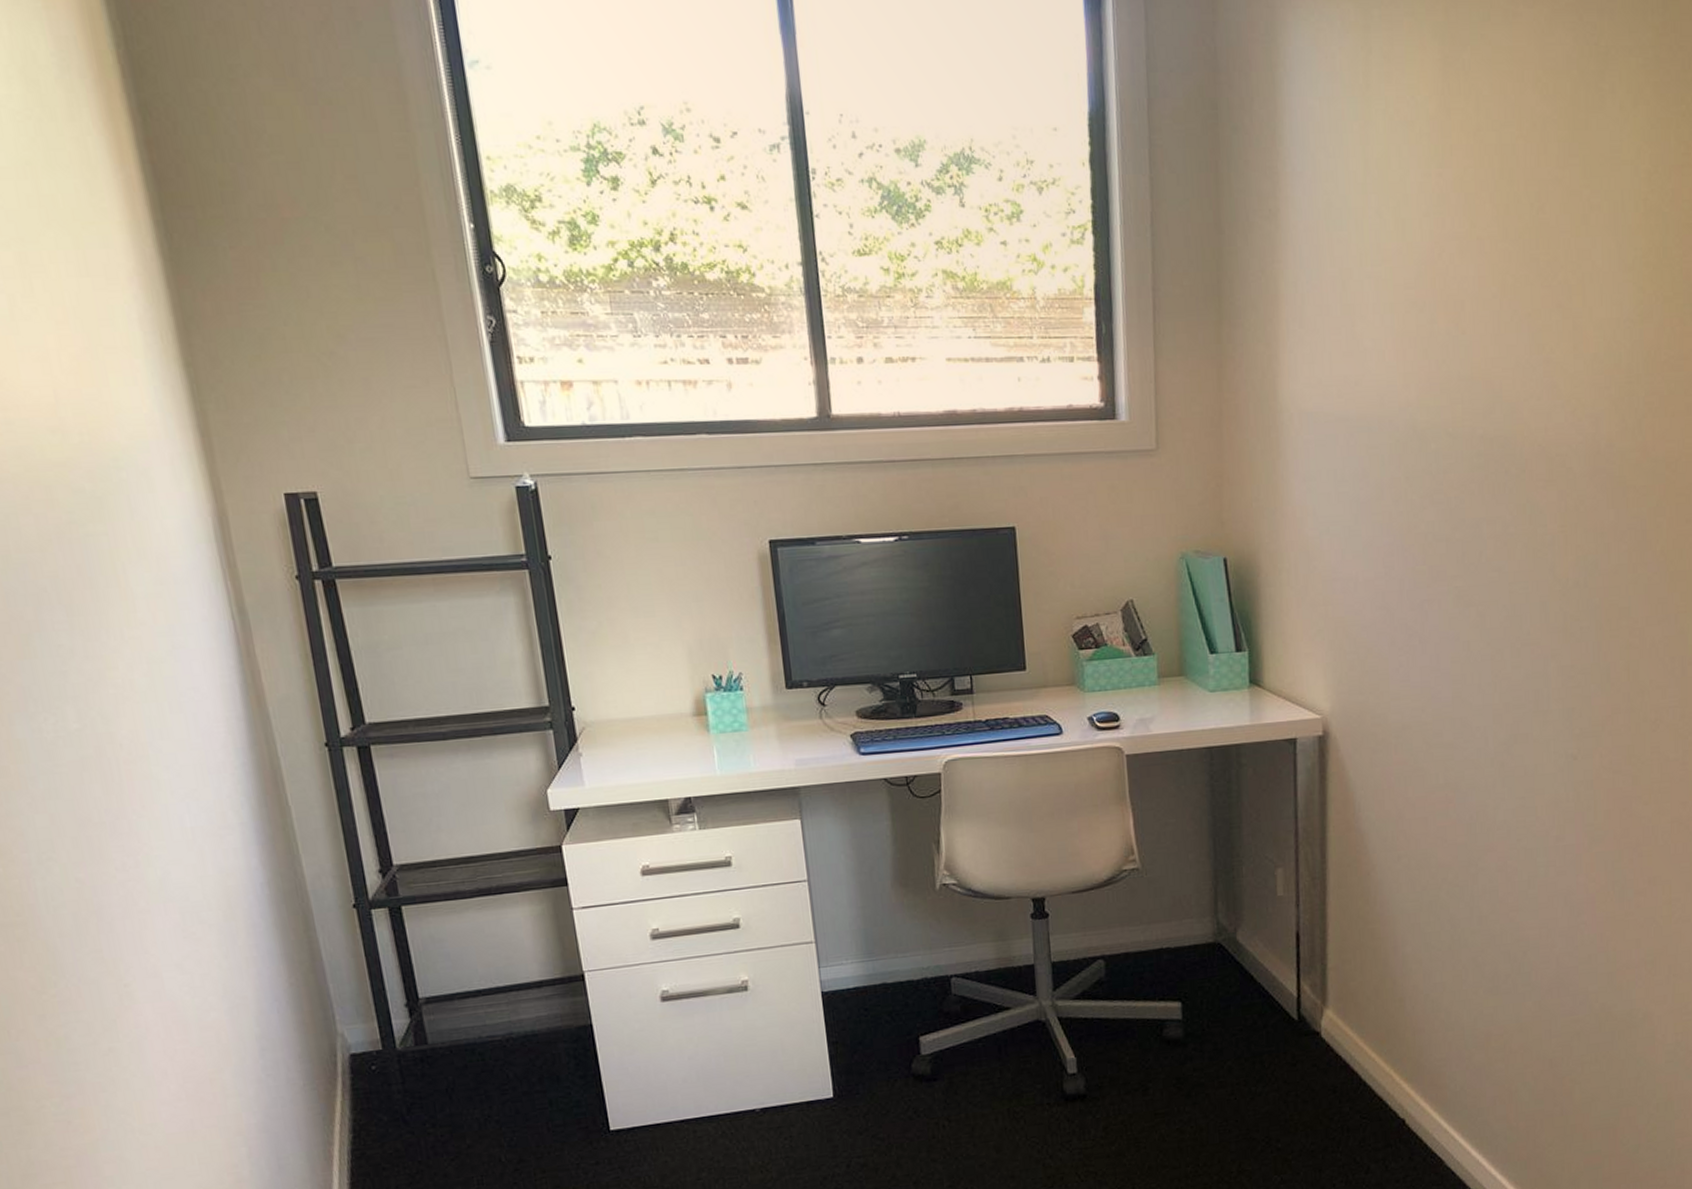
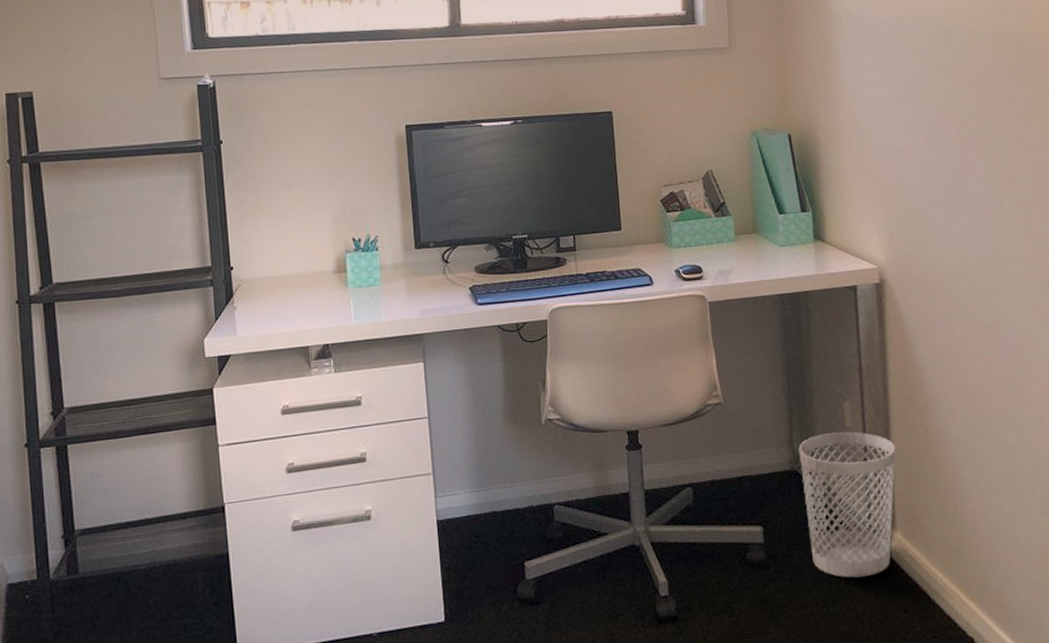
wastebasket: none [1224,901,1332,1057] -> present [798,431,896,578]

